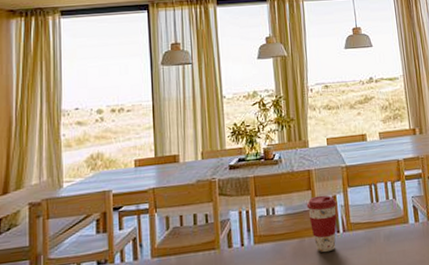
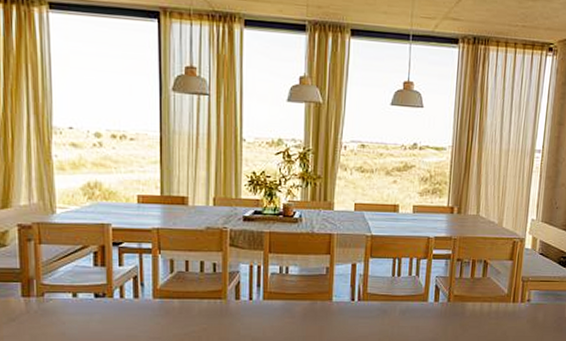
coffee cup: present [306,195,337,253] -> none [323,261,356,318]

